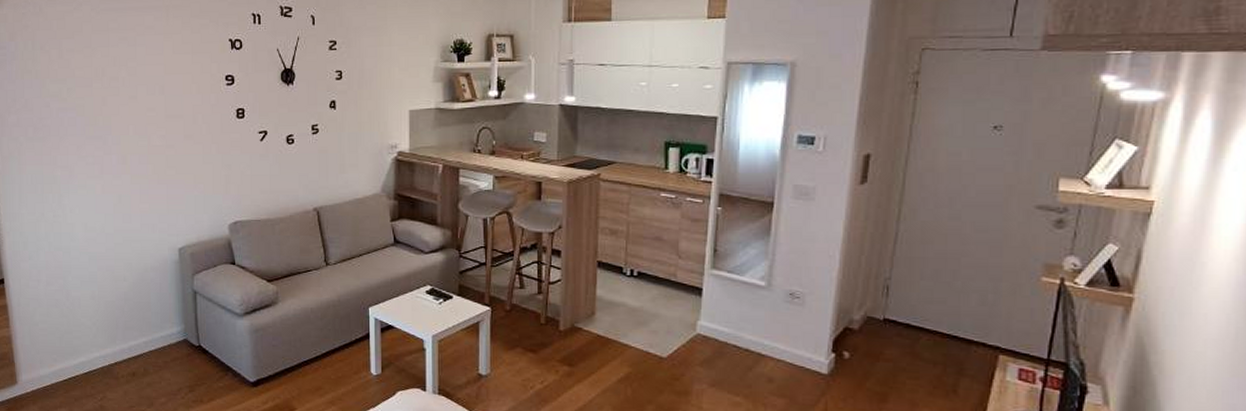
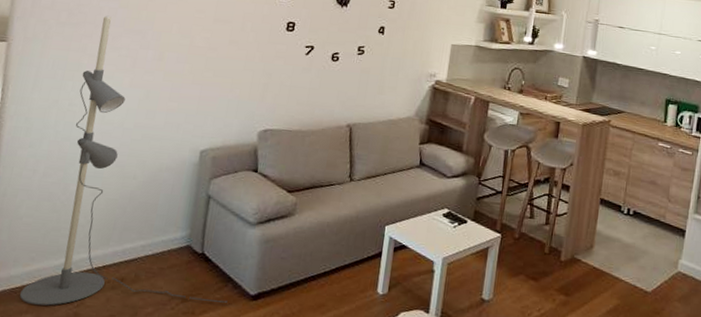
floor lamp: none [52,125,231,400] -> present [20,15,228,306]

